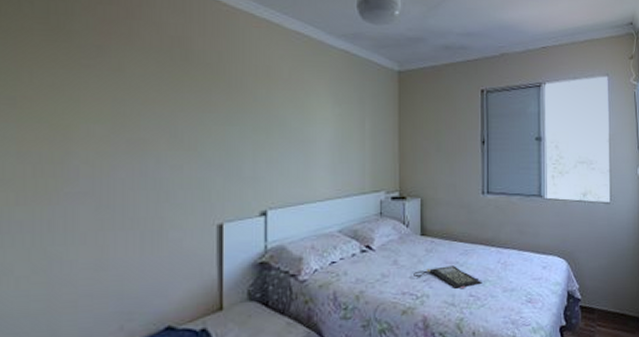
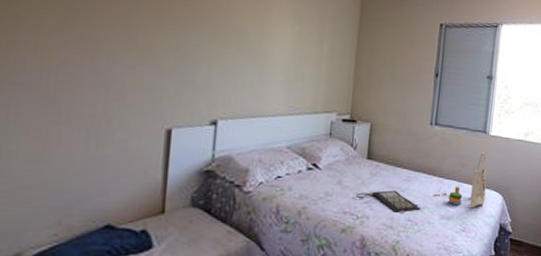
tote bag: none [493,217,549,278] -> present [433,152,487,209]

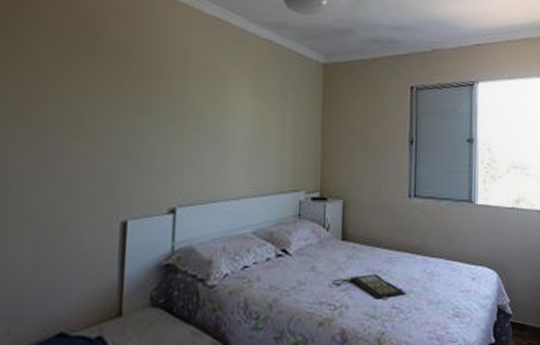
tote bag: present [433,152,487,209] -> none [418,225,478,290]

